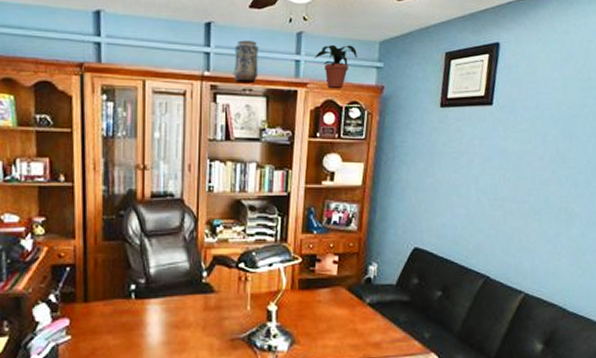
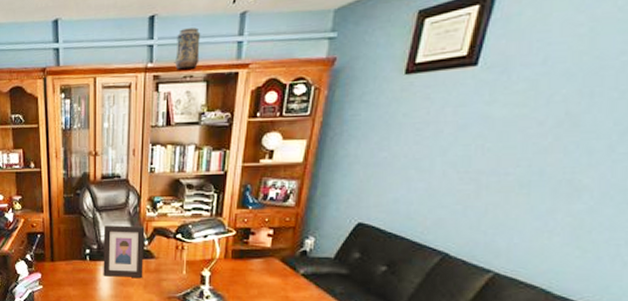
picture frame: none [152,254,203,318] -> present [103,225,145,278]
potted plant: present [313,44,357,89] -> none [257,18,307,67]

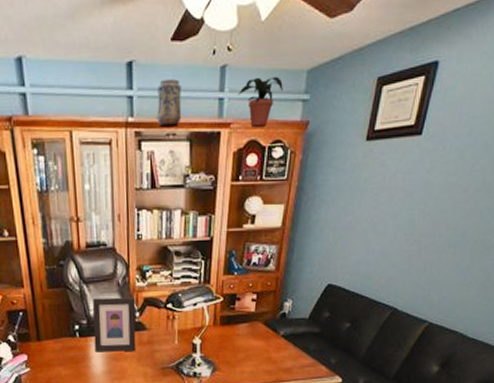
potted plant: none [257,18,307,67] -> present [237,76,283,128]

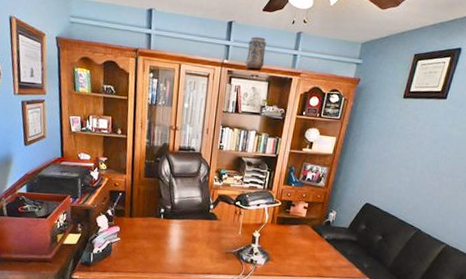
picture frame: present [92,297,136,353] -> none [174,190,212,235]
potted plant: present [237,76,283,128] -> none [308,43,343,79]

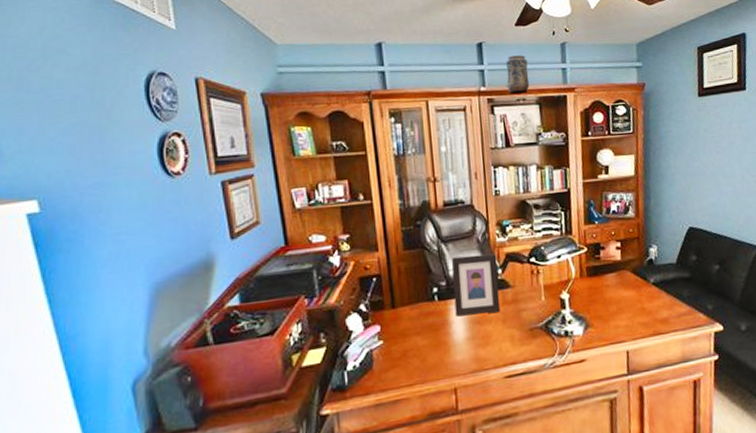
picture frame: none [174,190,212,235] -> present [452,253,501,317]

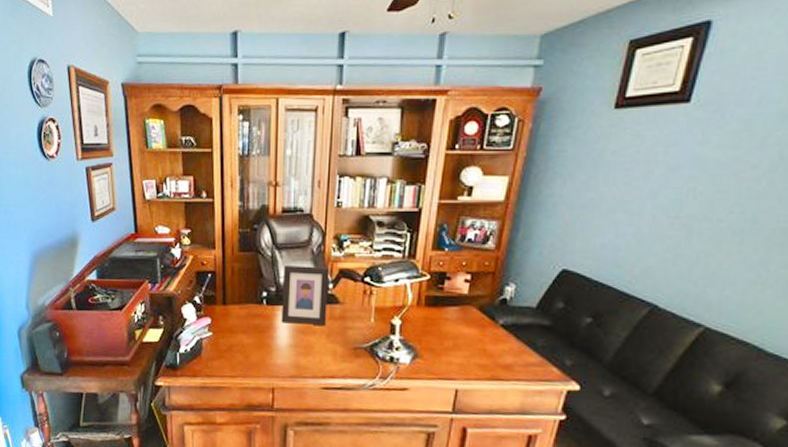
decorative vase: present [506,55,530,95] -> none [367,48,396,95]

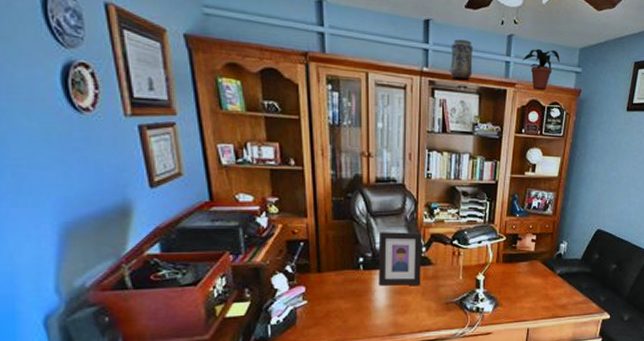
decorative vase: none [367,48,396,95] -> present [450,39,474,82]
potted plant: none [457,42,511,95] -> present [522,48,560,91]

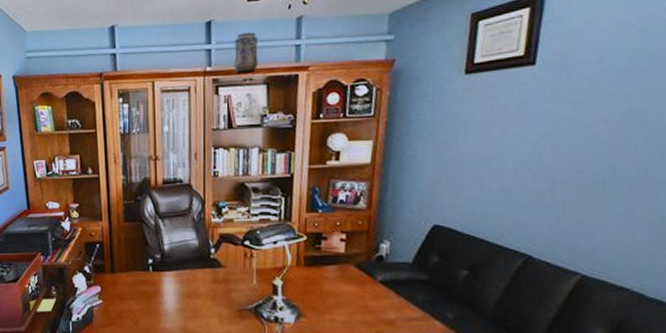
picture frame: present [378,232,422,286] -> none [166,232,211,289]
potted plant: present [522,48,560,91] -> none [315,21,363,69]

